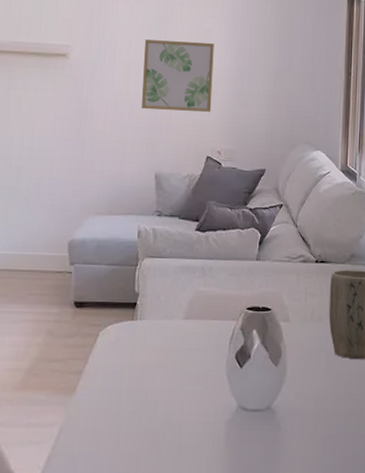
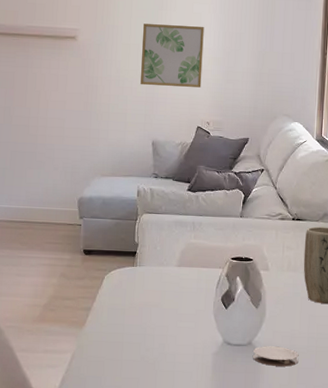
coaster: none [271,410,325,434] -> present [252,346,299,367]

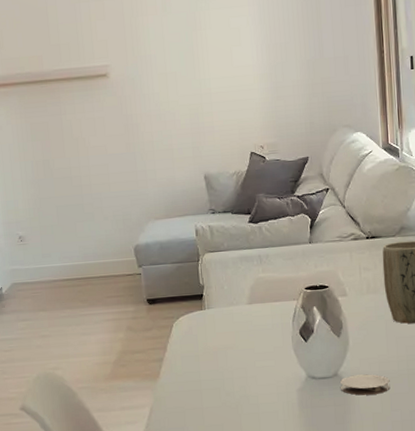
wall art: present [141,24,204,88] -> none [178,42,250,115]

